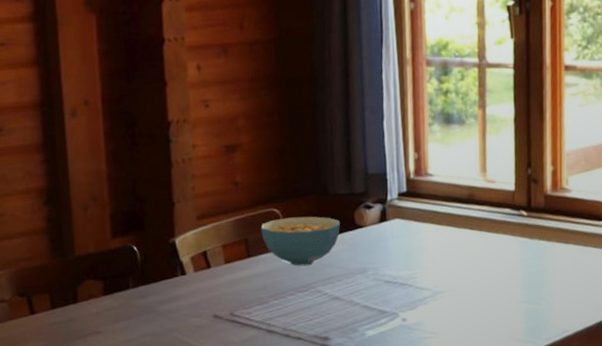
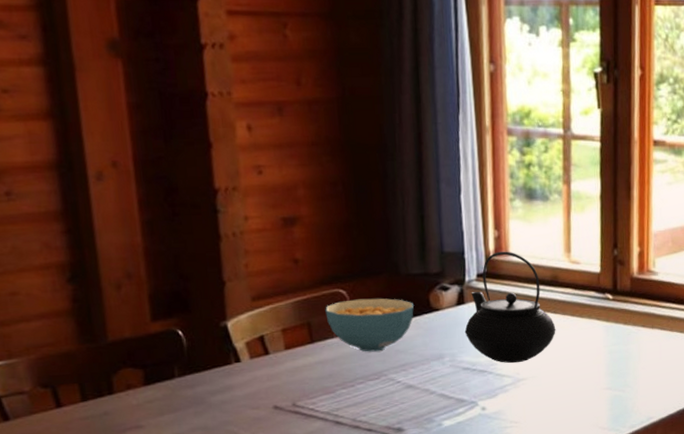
teapot: none [386,172,473,277] -> present [464,251,556,364]

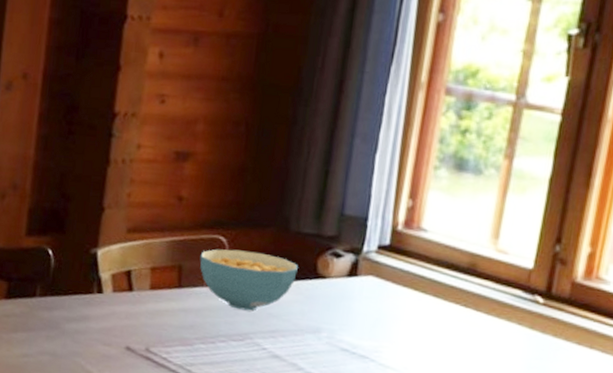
teapot: present [464,251,556,364] -> none [351,224,463,356]

